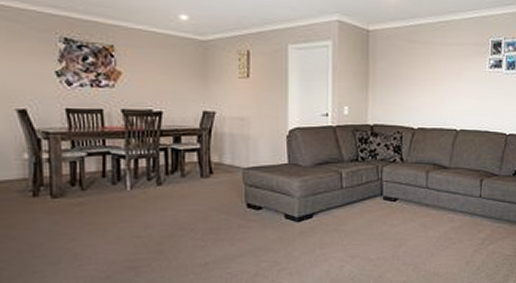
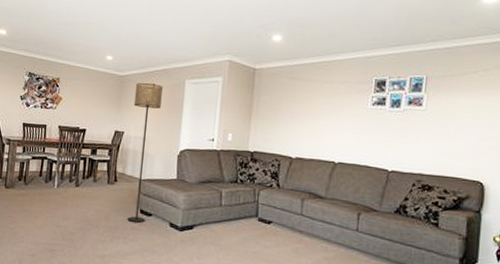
floor lamp: none [224,50,260,219] -> present [127,83,163,223]

